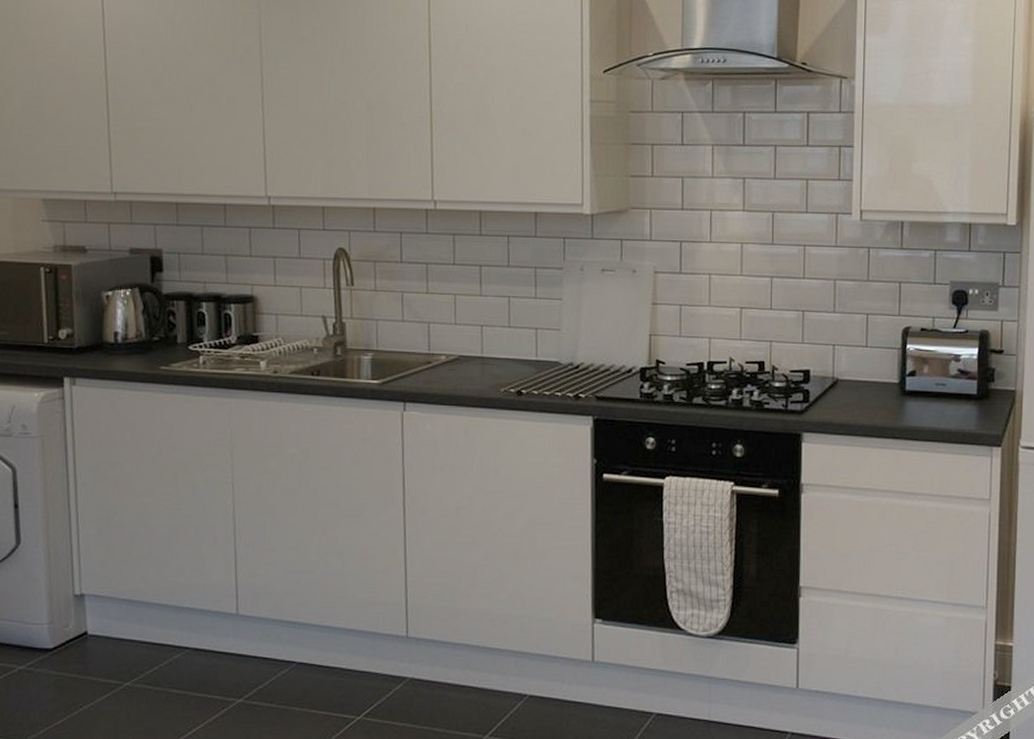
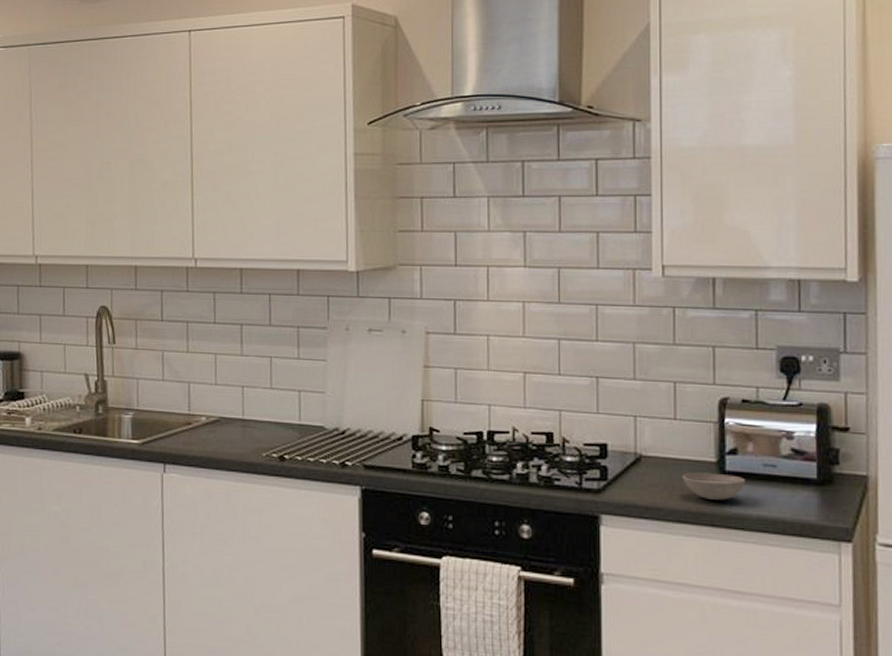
bowl: none [870,392,921,417] -> present [682,472,745,501]

